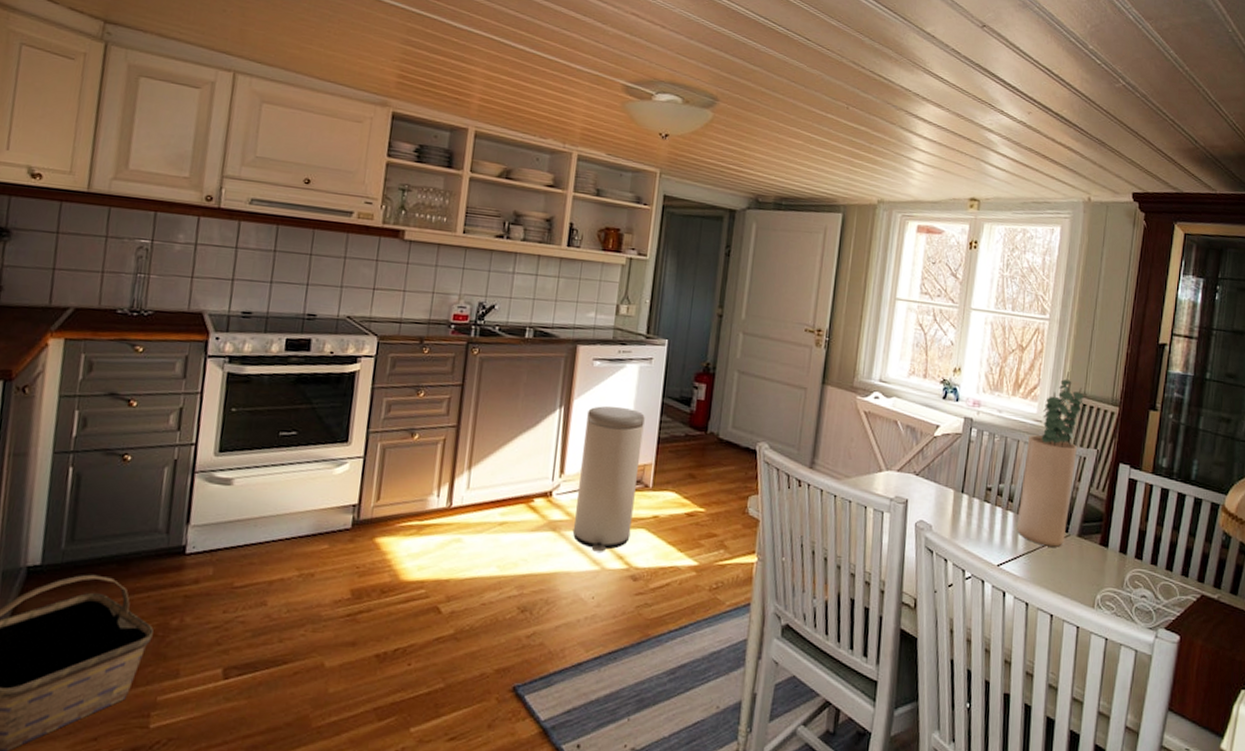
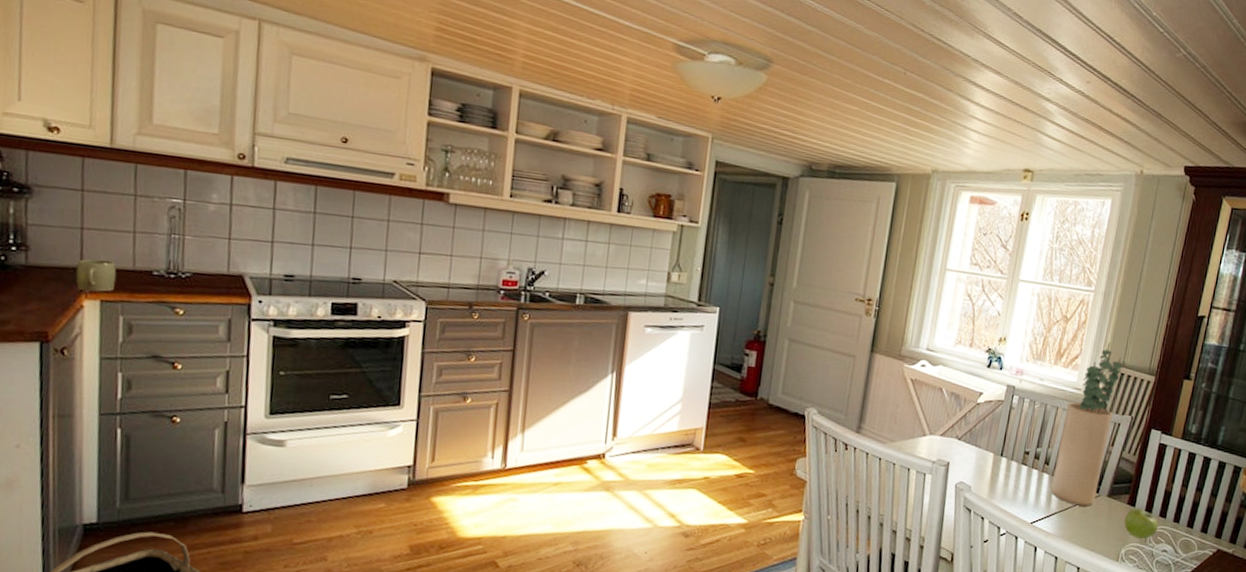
mug: none [43,298,83,331] -> present [75,259,117,292]
pedal bin: present [572,406,645,552] -> none [625,372,696,511]
fruit: none [1097,549,1136,583] -> present [1124,508,1159,539]

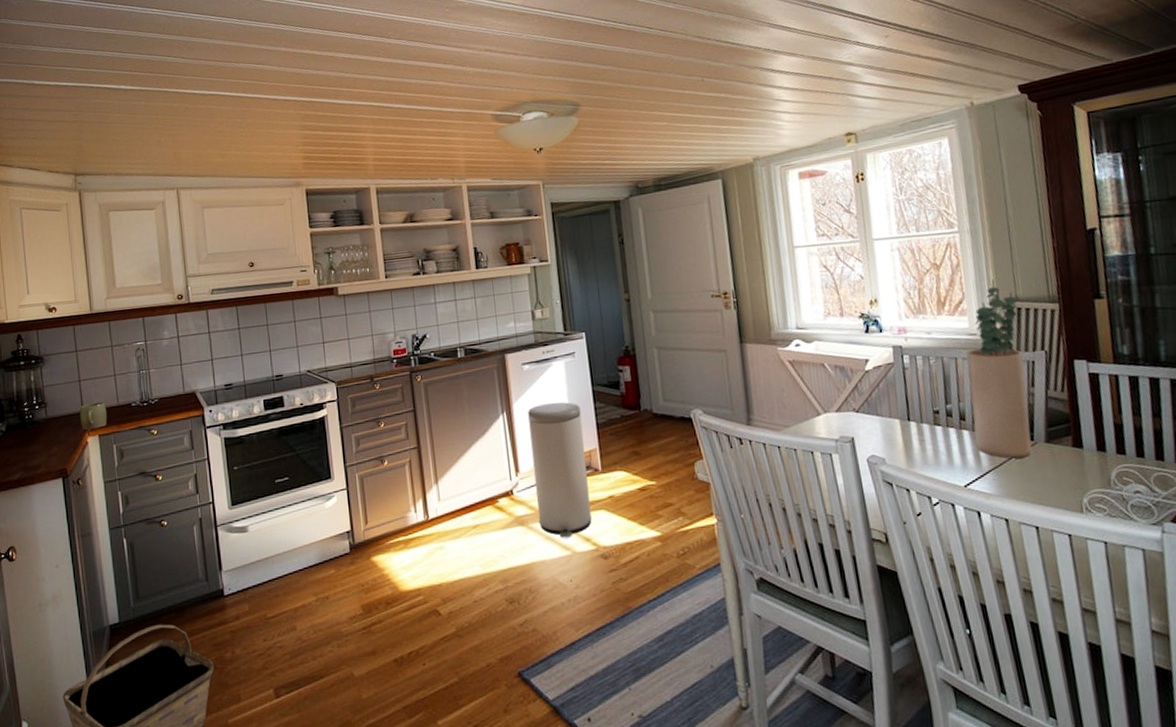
pedal bin: none [625,372,696,511] -> present [528,402,592,538]
fruit: present [1124,508,1159,539] -> none [1074,449,1121,483]

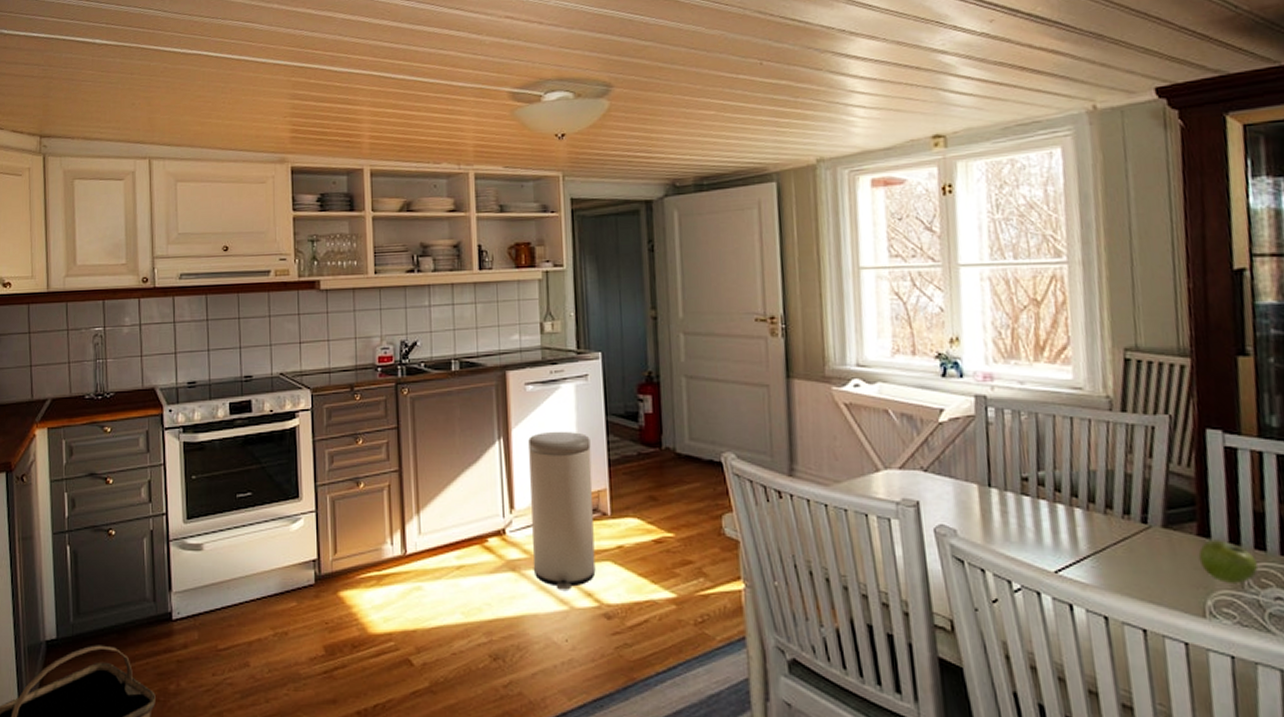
mug: present [79,401,107,430] -> none [28,391,58,421]
vase: present [965,279,1033,459] -> none [1066,322,1145,543]
fruit: none [1074,449,1121,483] -> present [1198,539,1259,583]

